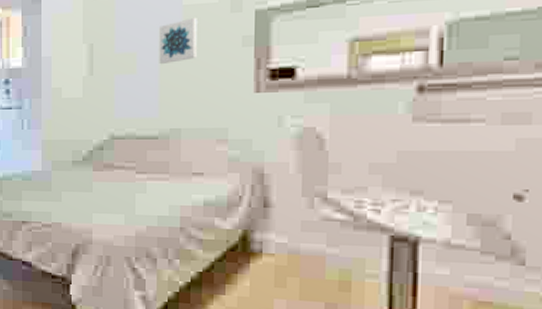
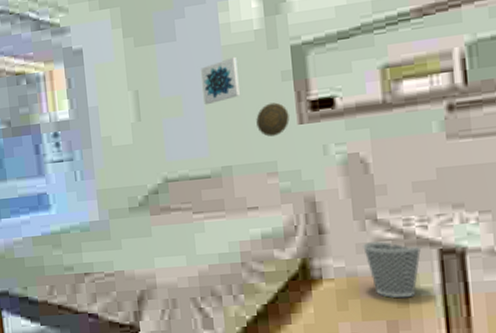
decorative plate: none [211,68,246,102] -> present [256,102,290,137]
wastebasket: none [309,221,372,282] -> present [363,241,422,298]

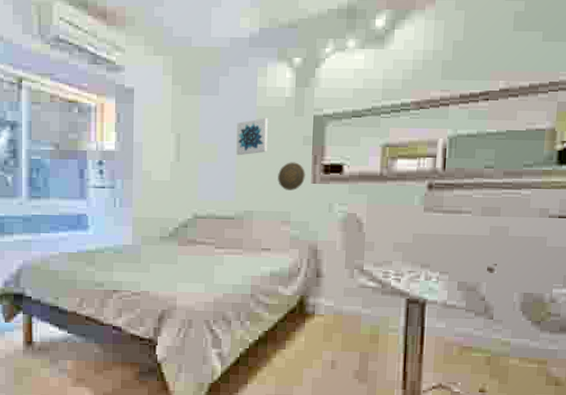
wastebasket: present [363,241,422,298] -> none [350,288,394,336]

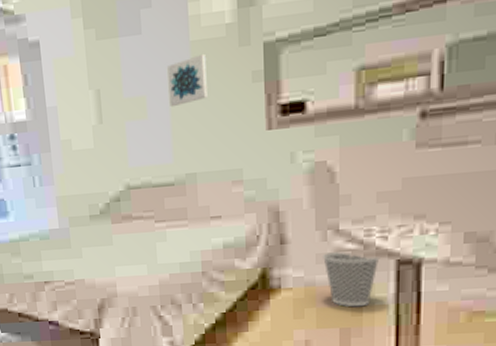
decorative plate: present [278,162,305,190] -> none [223,105,258,143]
wastebasket: none [350,288,394,336] -> present [323,252,380,307]

